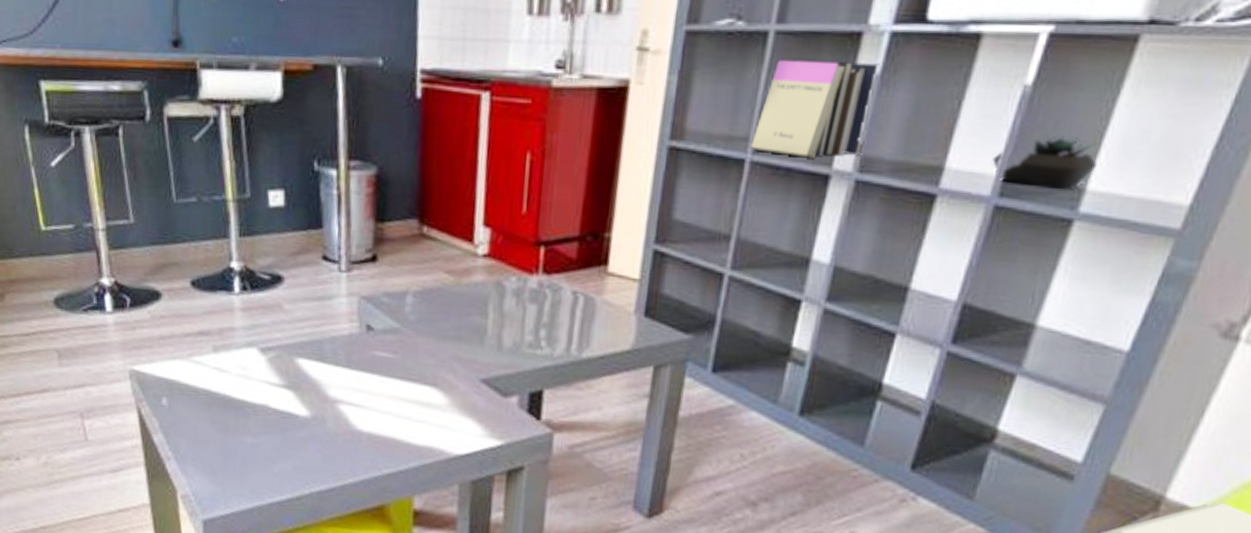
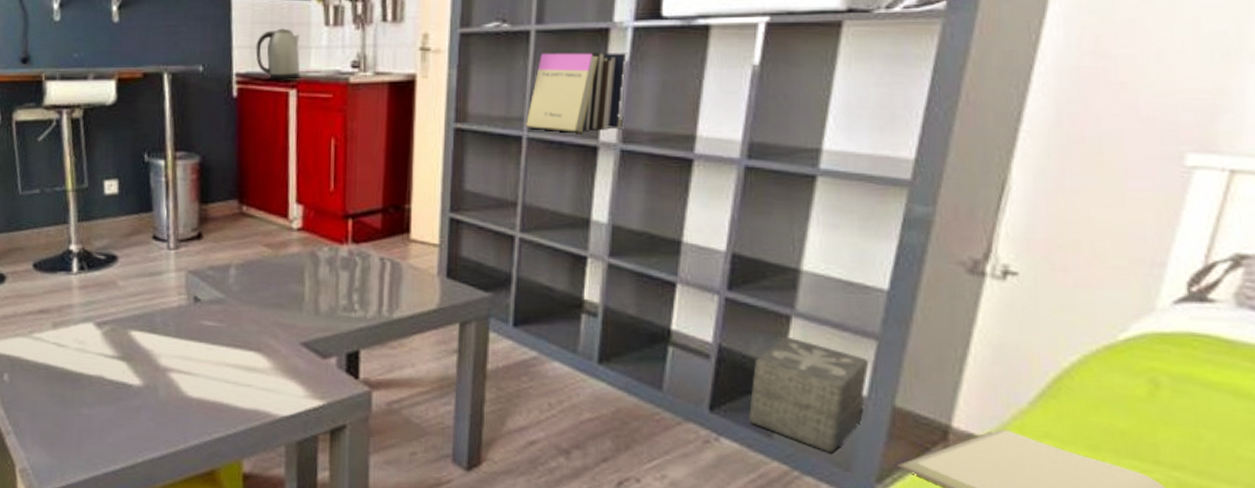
kettle: none [445,16,497,80] -> present [256,28,301,79]
decorative box: none [951,395,1091,518] -> present [749,336,868,454]
succulent plant: present [991,136,1098,189] -> none [735,105,828,149]

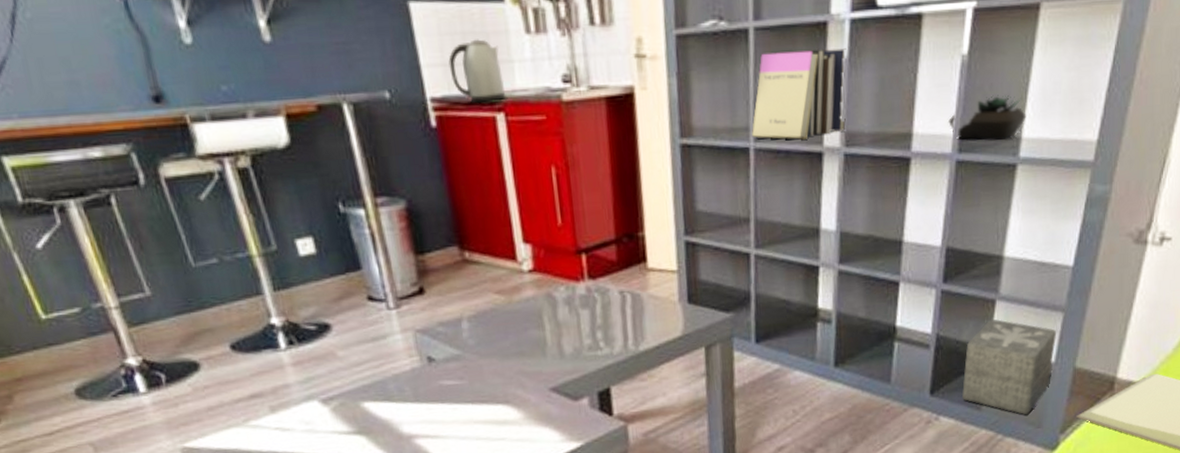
succulent plant: none [735,105,828,149] -> present [947,95,1026,141]

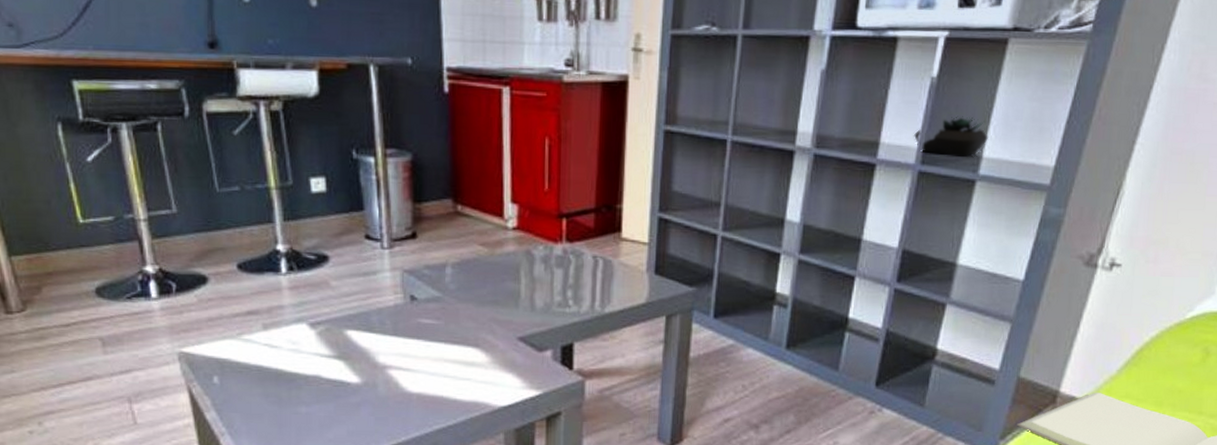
kettle: present [448,39,506,103] -> none [467,21,514,76]
books: present [751,48,846,140] -> none [729,58,825,138]
decorative box: present [962,319,1056,415] -> none [907,321,1003,417]

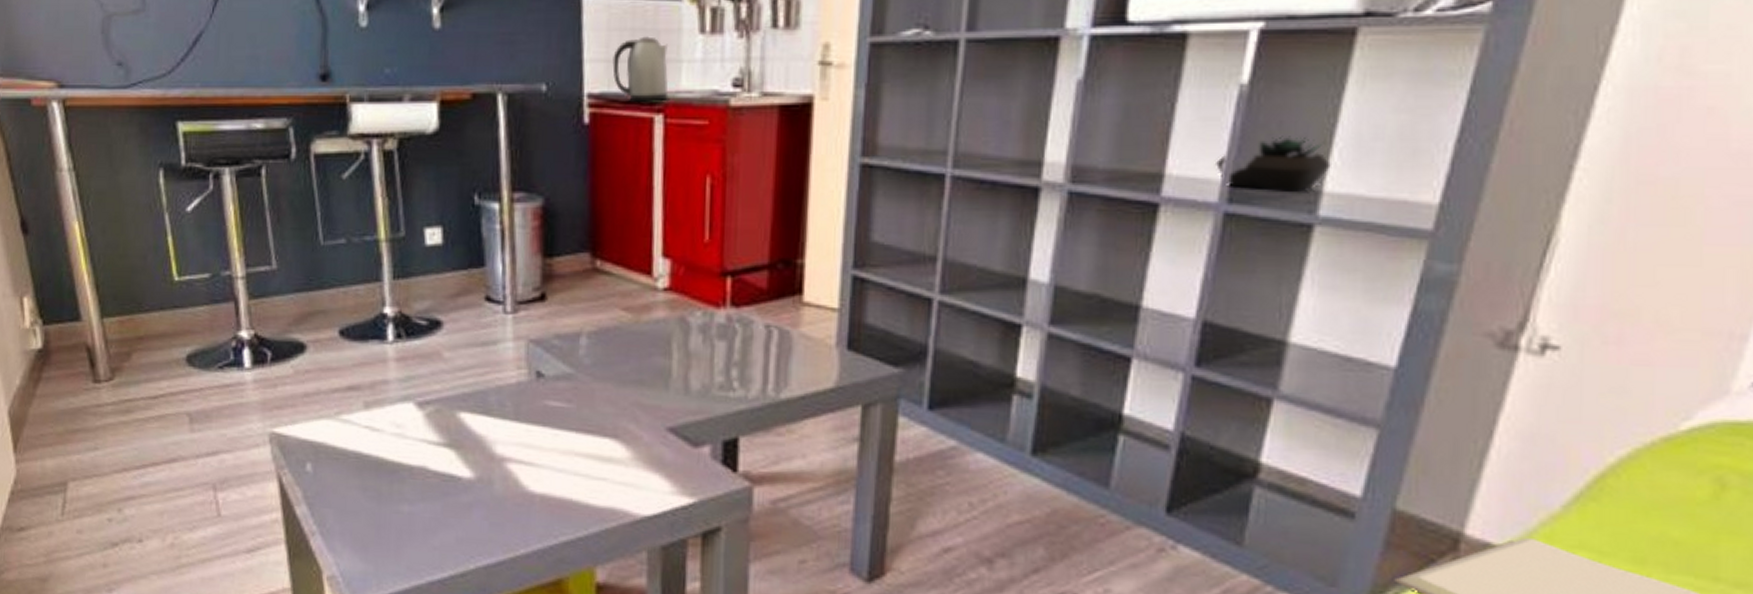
kettle: none [467,21,514,76] -> present [612,36,669,102]

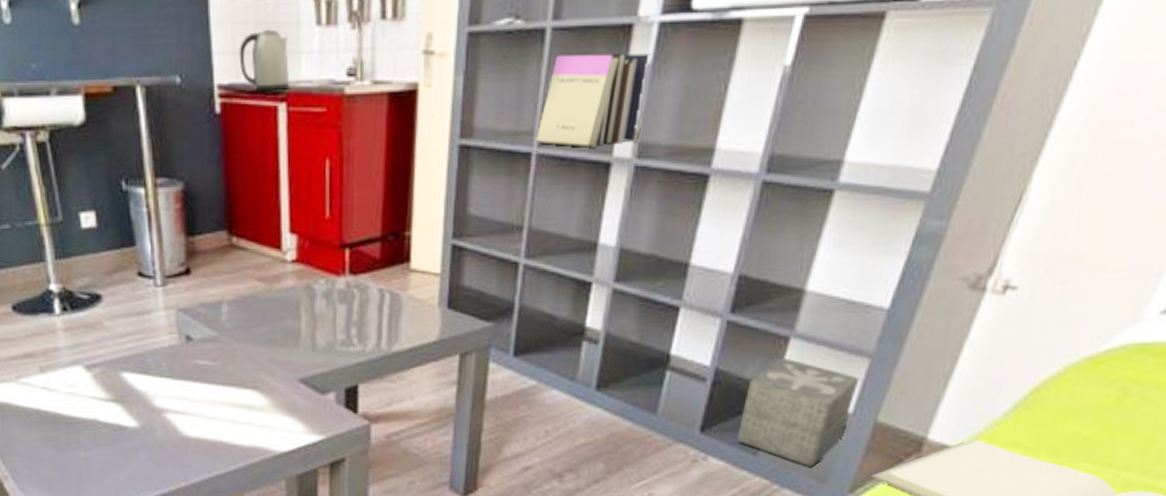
books: none [949,68,1082,170] -> present [535,53,651,148]
succulent plant: present [1214,136,1331,192] -> none [757,112,853,161]
decorative box: none [1214,423,1365,565] -> present [737,357,858,467]

